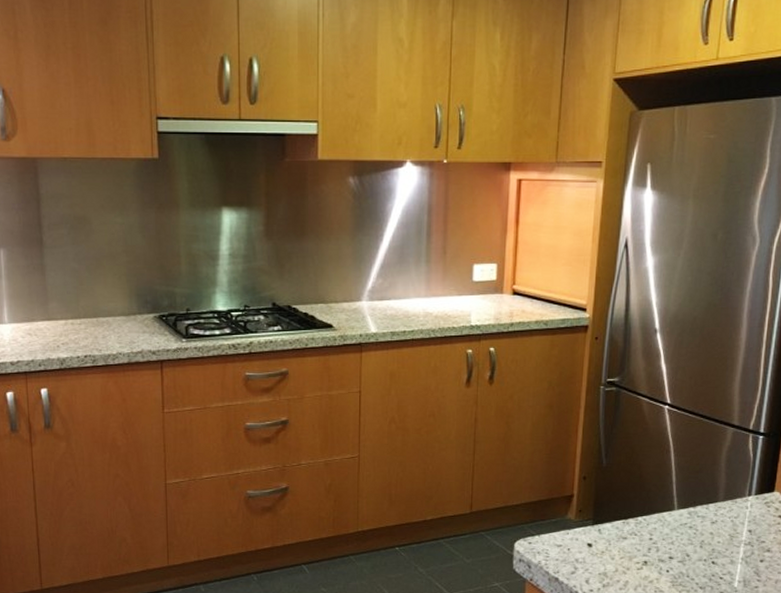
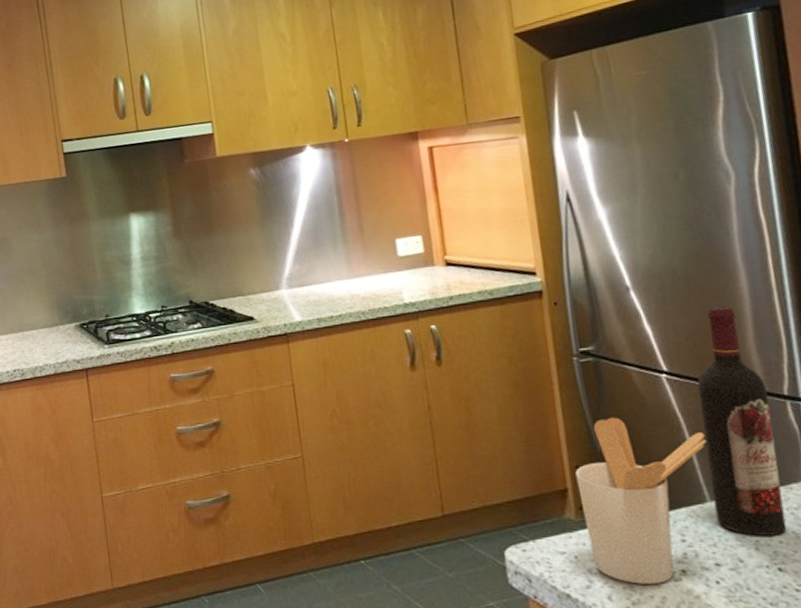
utensil holder: none [581,438,686,571] -> present [575,417,707,584]
wine bottle: none [678,352,739,537] -> present [697,305,787,536]

